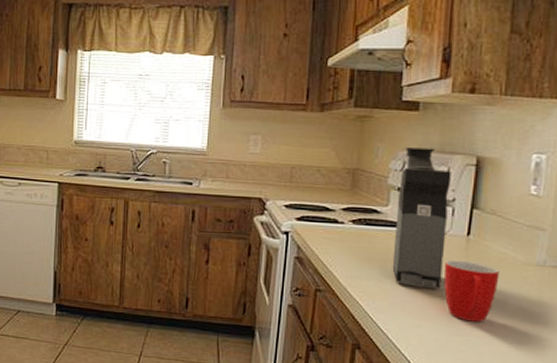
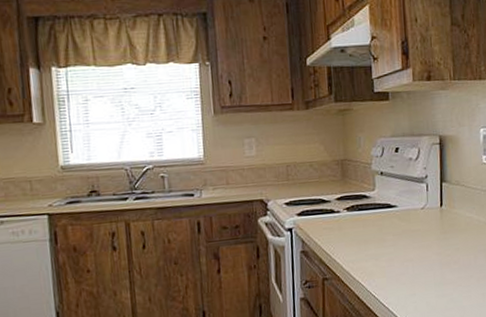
coffee maker: present [392,147,451,289] -> none [381,132,426,260]
mug: present [444,260,500,322] -> none [426,229,469,282]

